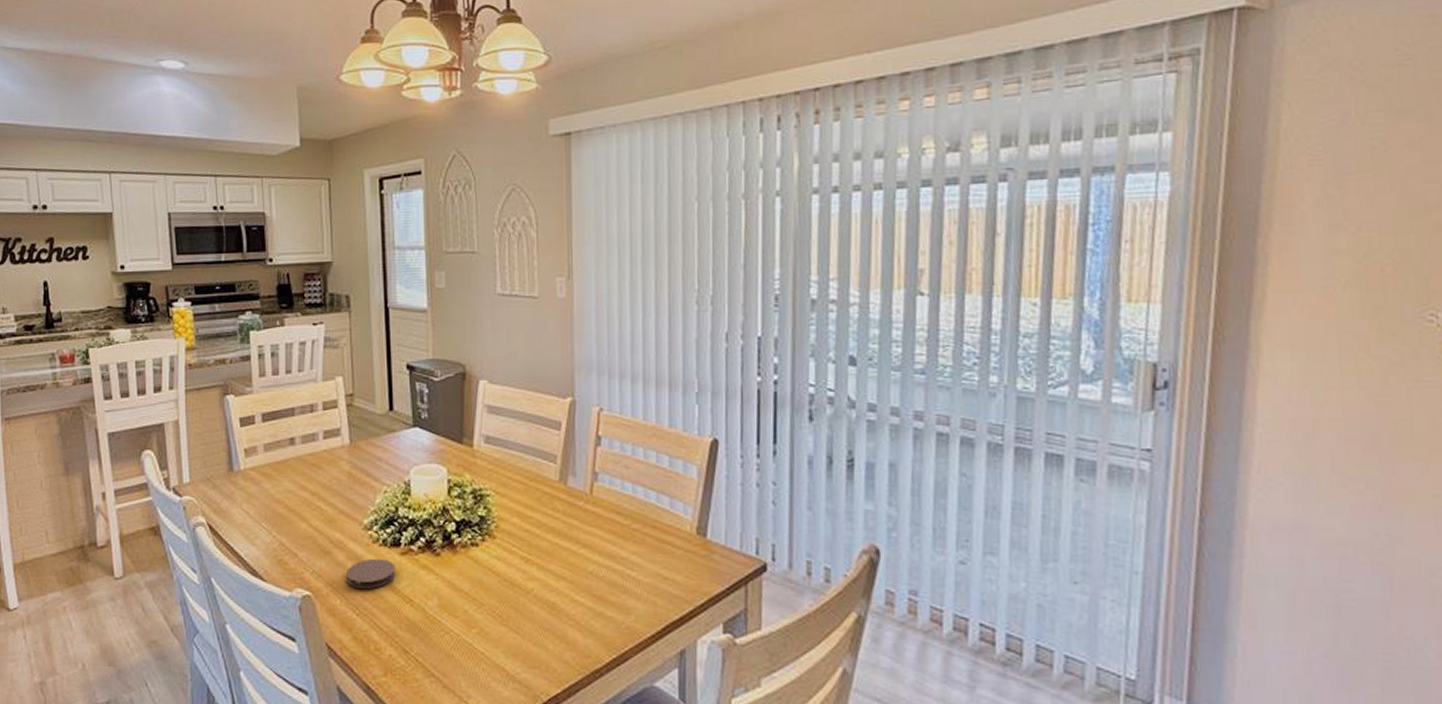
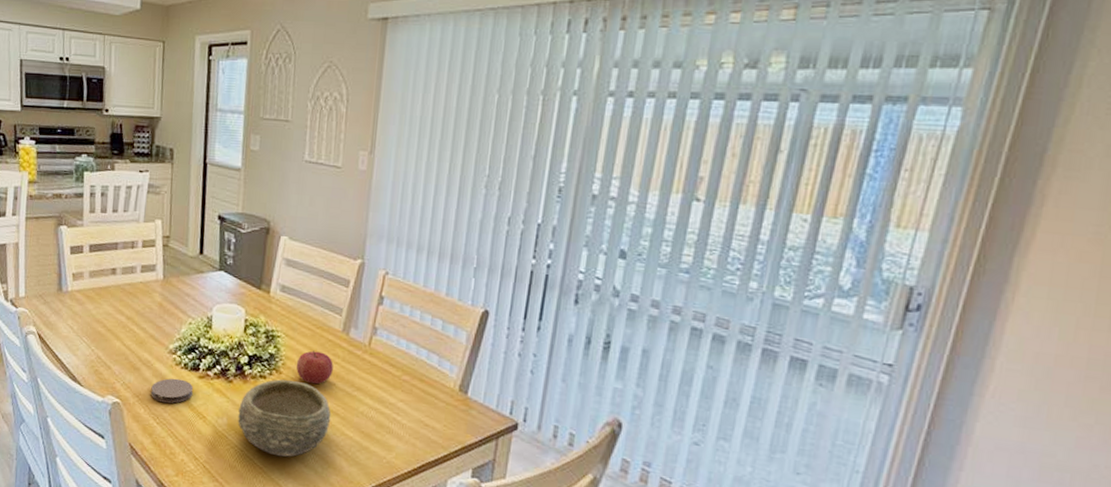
bowl: none [450,545,557,637] -> present [238,379,332,457]
fruit: none [511,507,553,546] -> present [296,351,333,385]

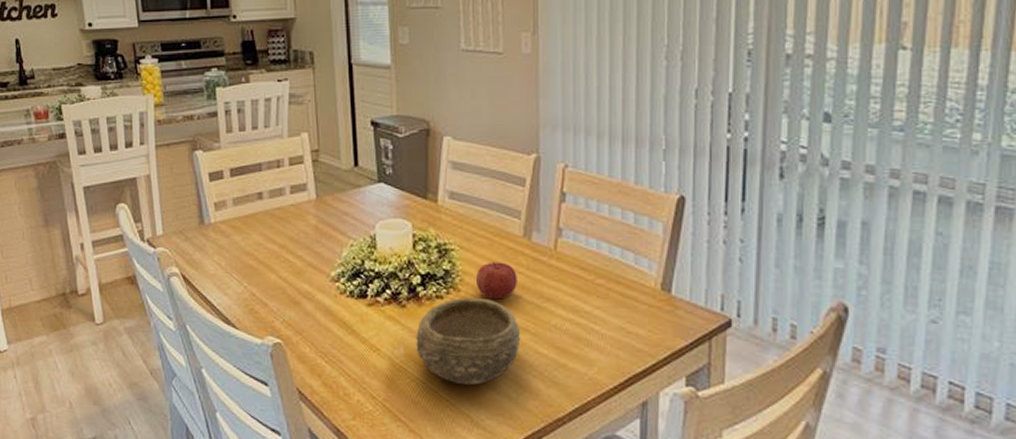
coaster: present [151,378,193,404] -> none [315,309,362,339]

